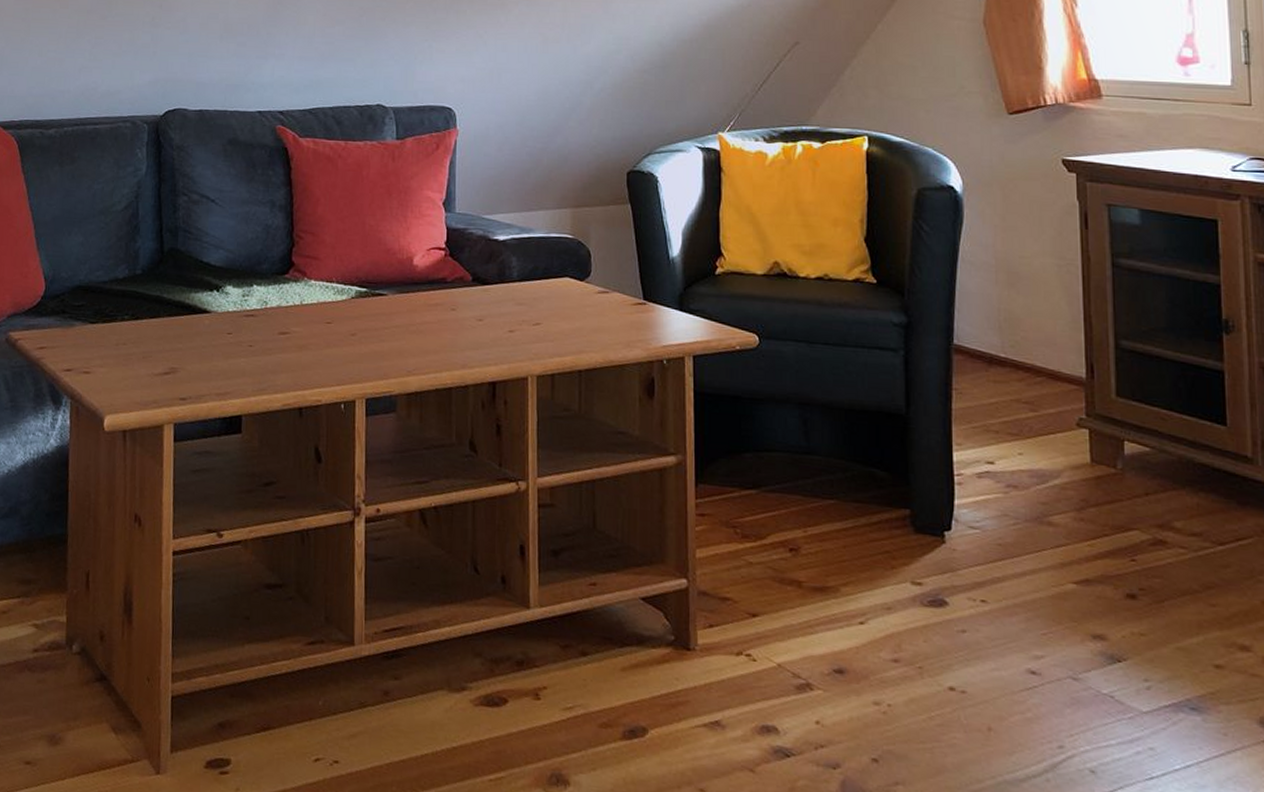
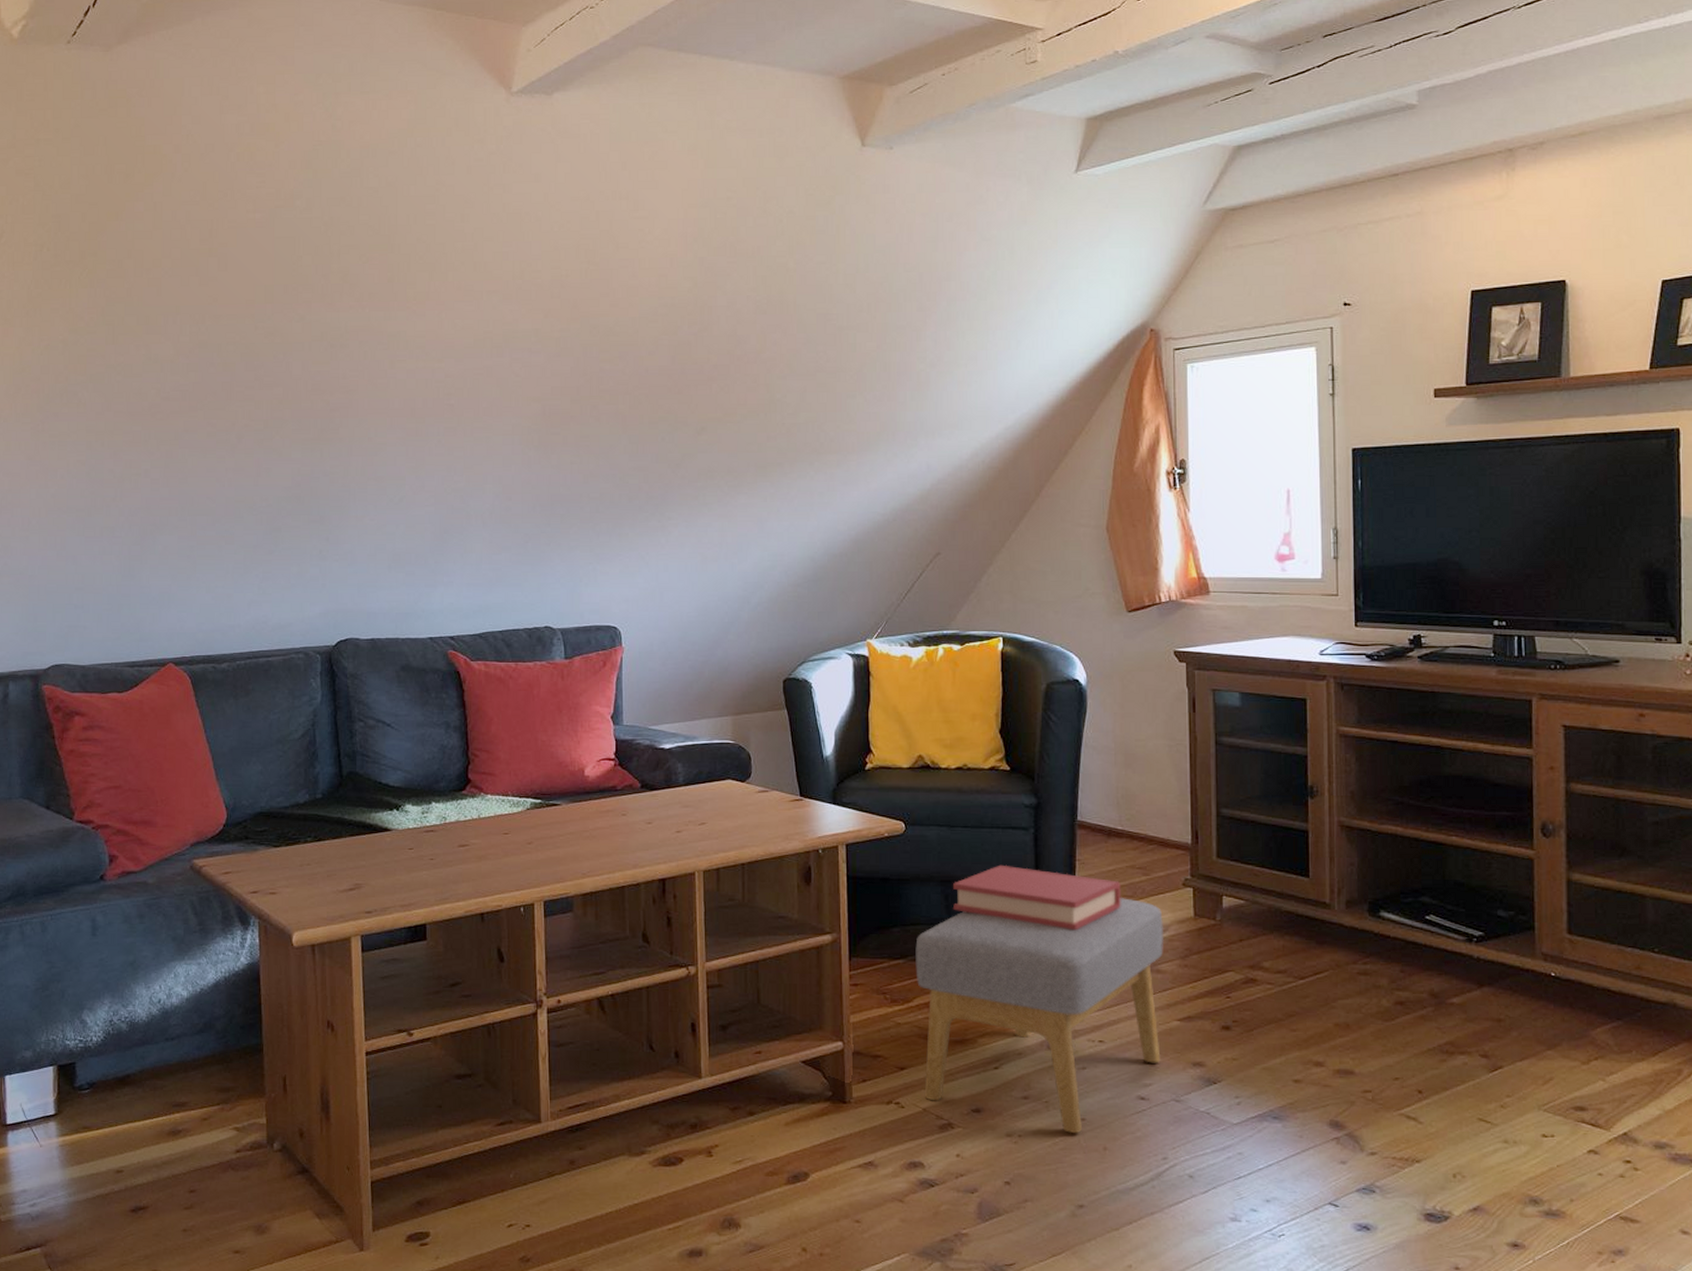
footstool: none [770,435,1056,708] -> present [915,898,1164,1133]
hardback book: none [811,389,1005,470] -> present [952,864,1121,931]

